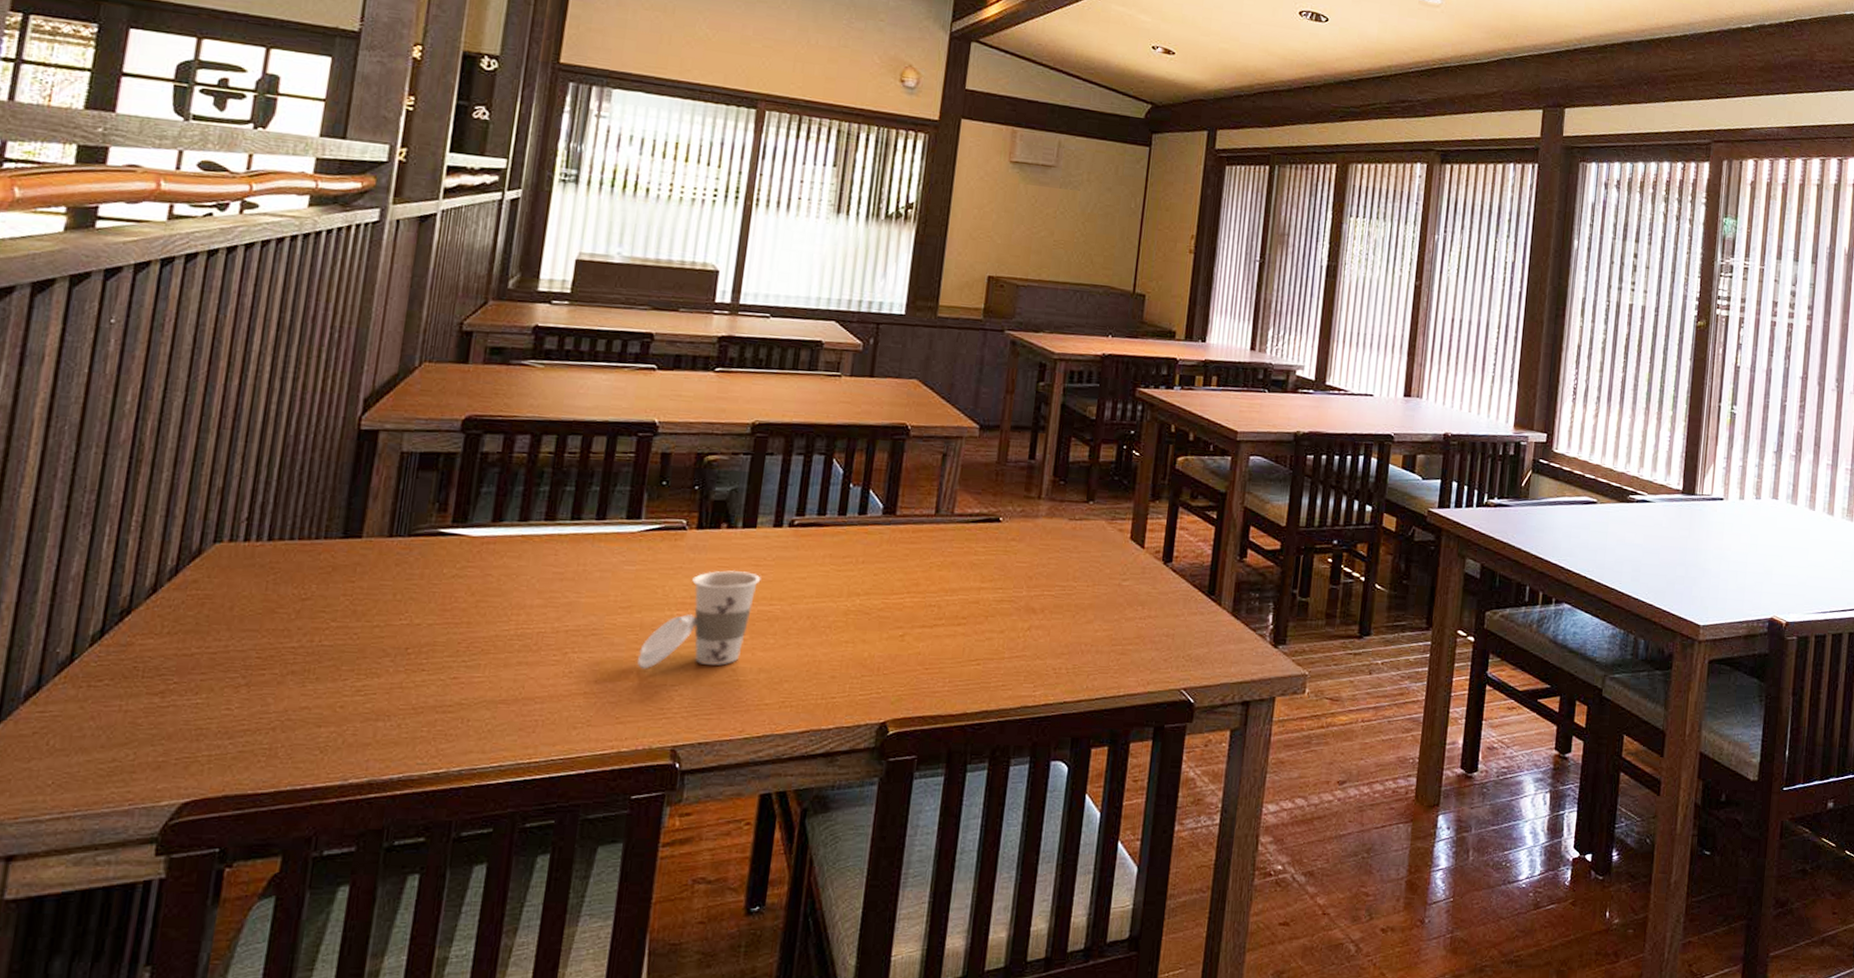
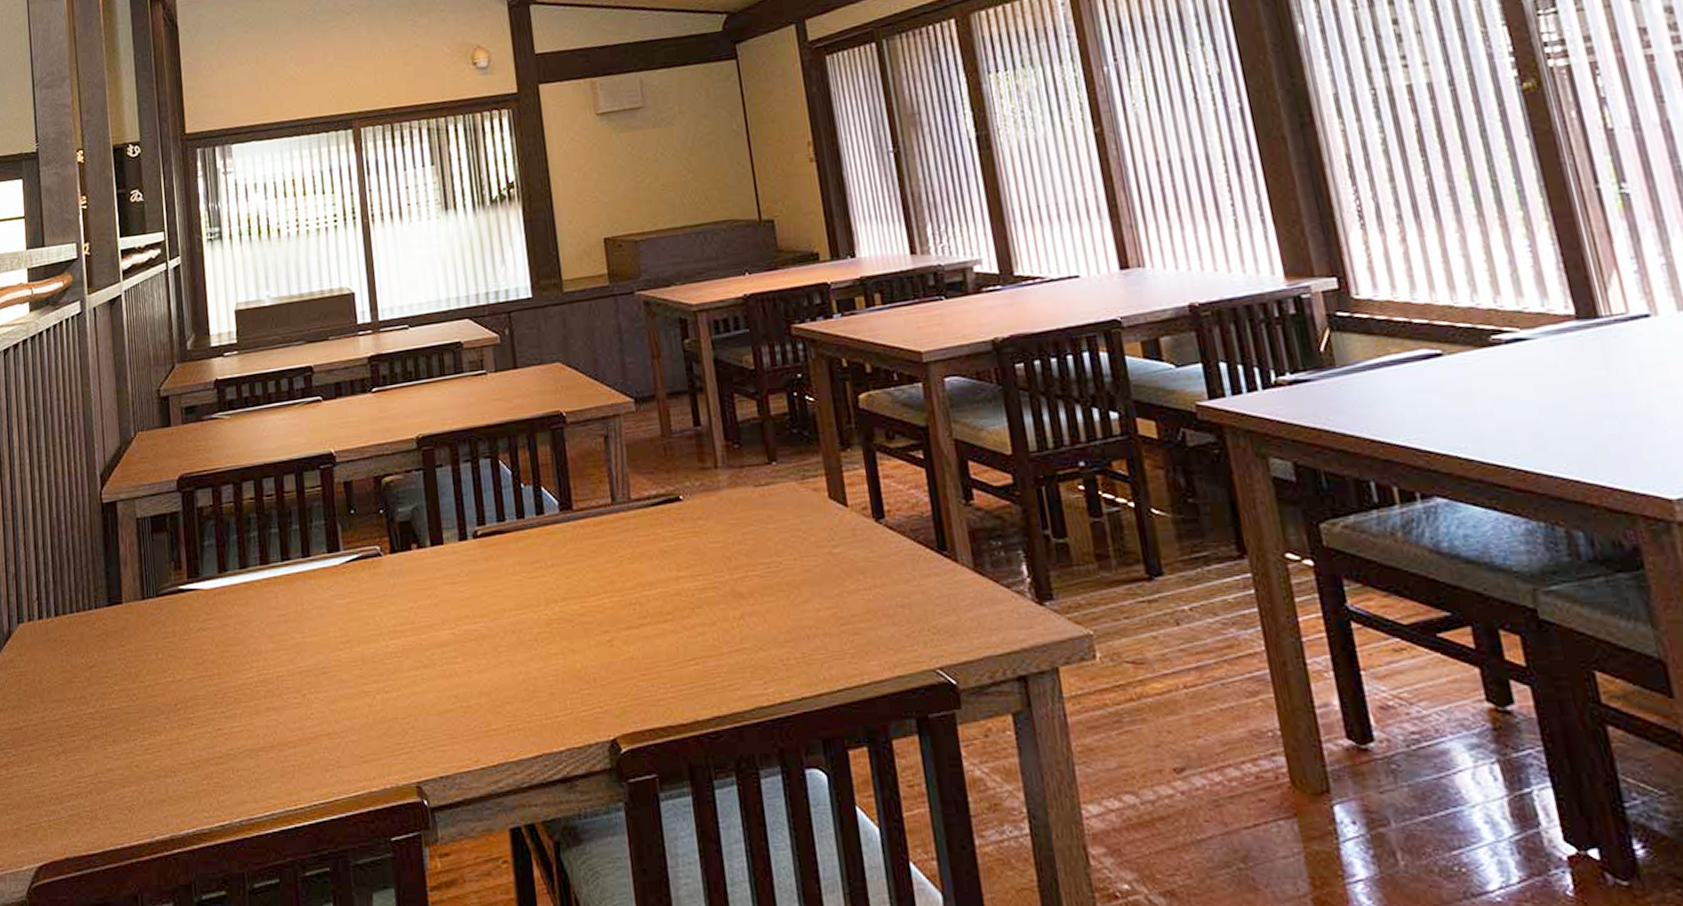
cup: present [636,570,761,669] -> none [366,590,460,704]

